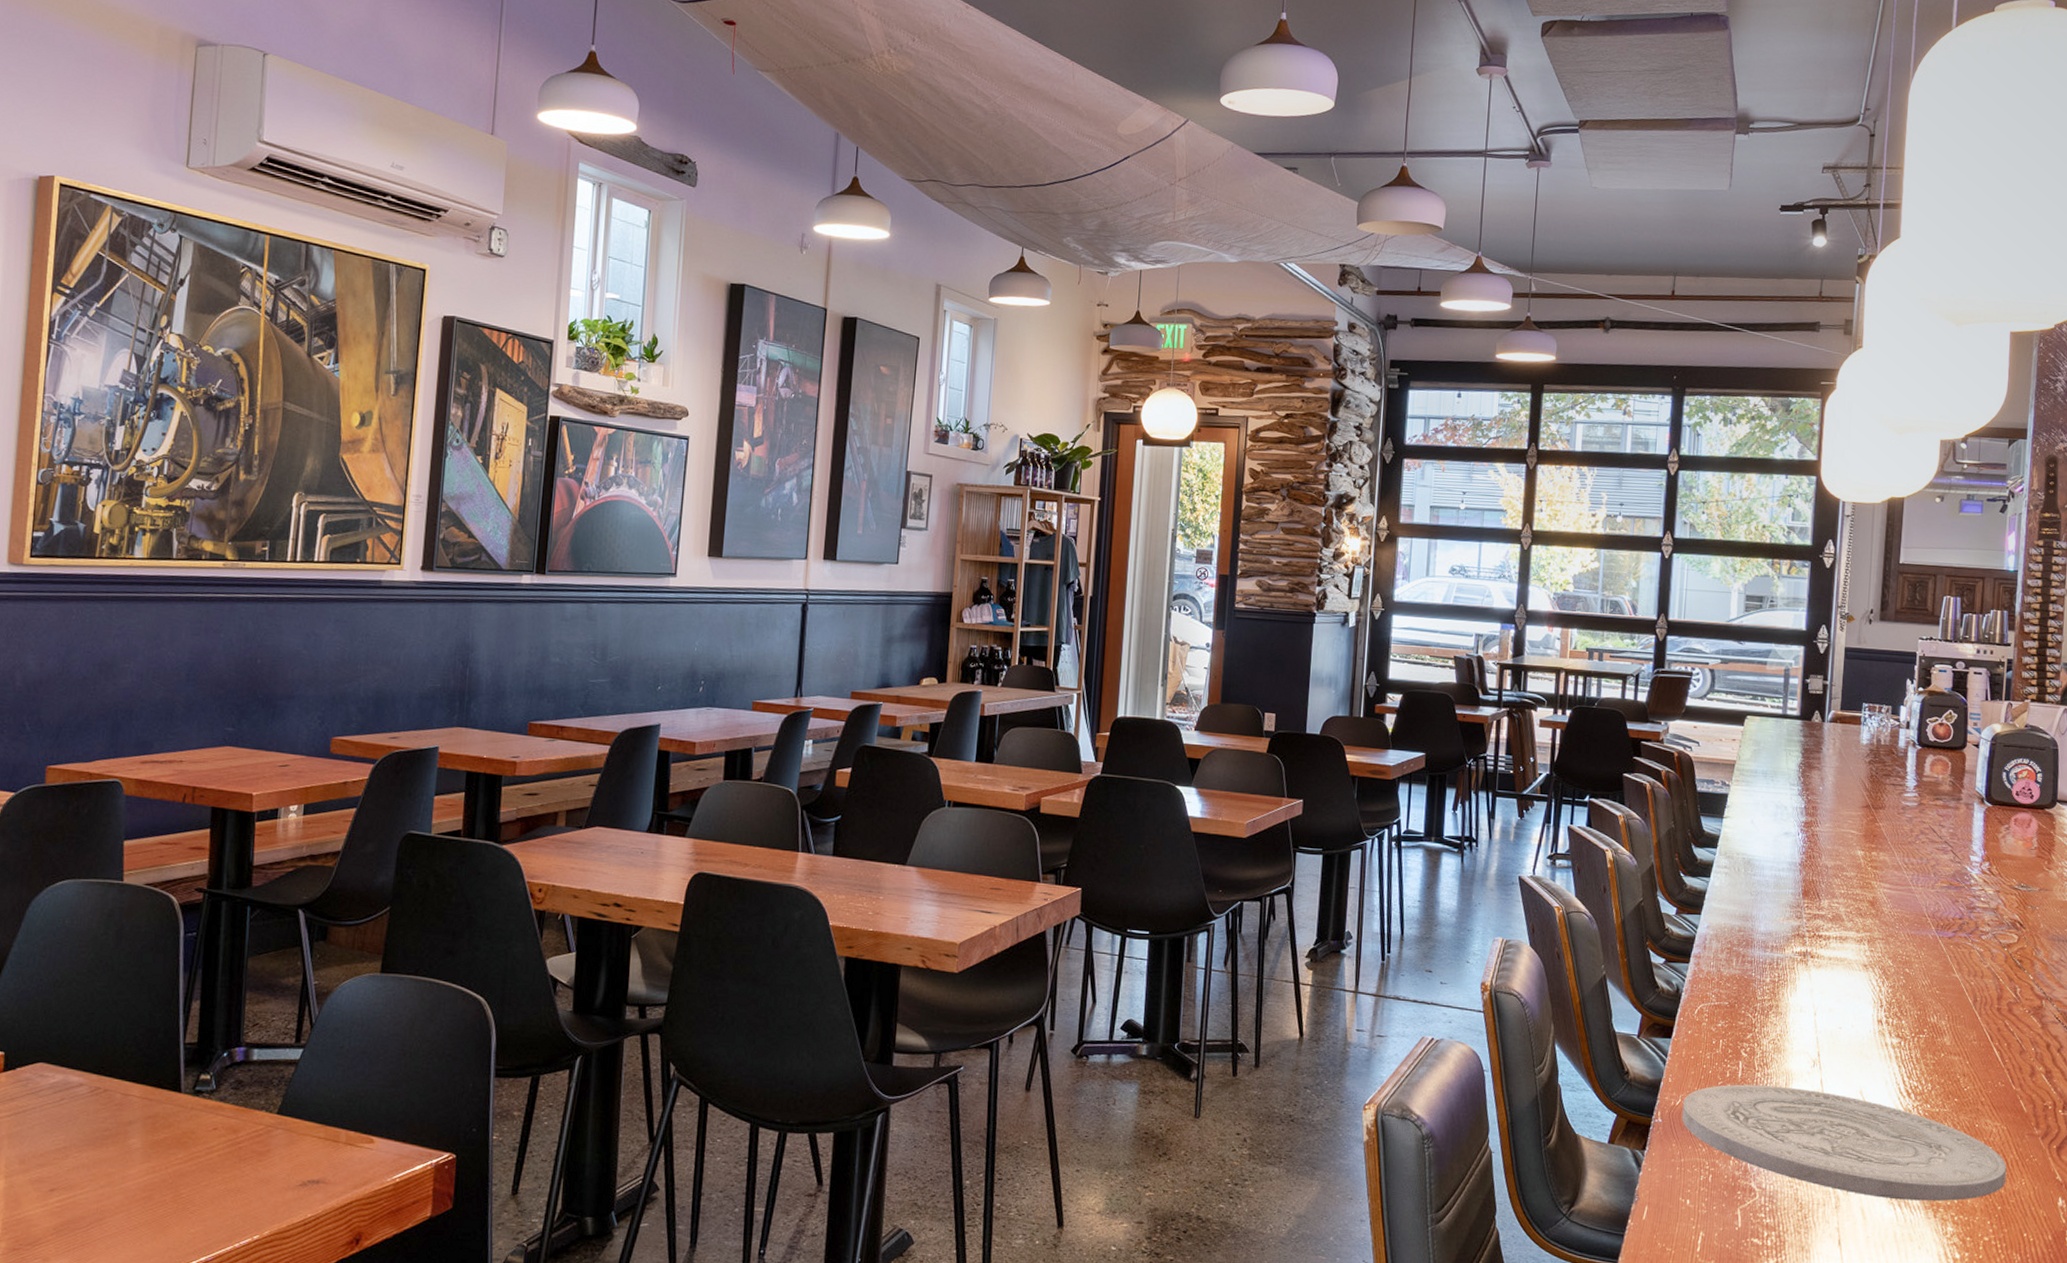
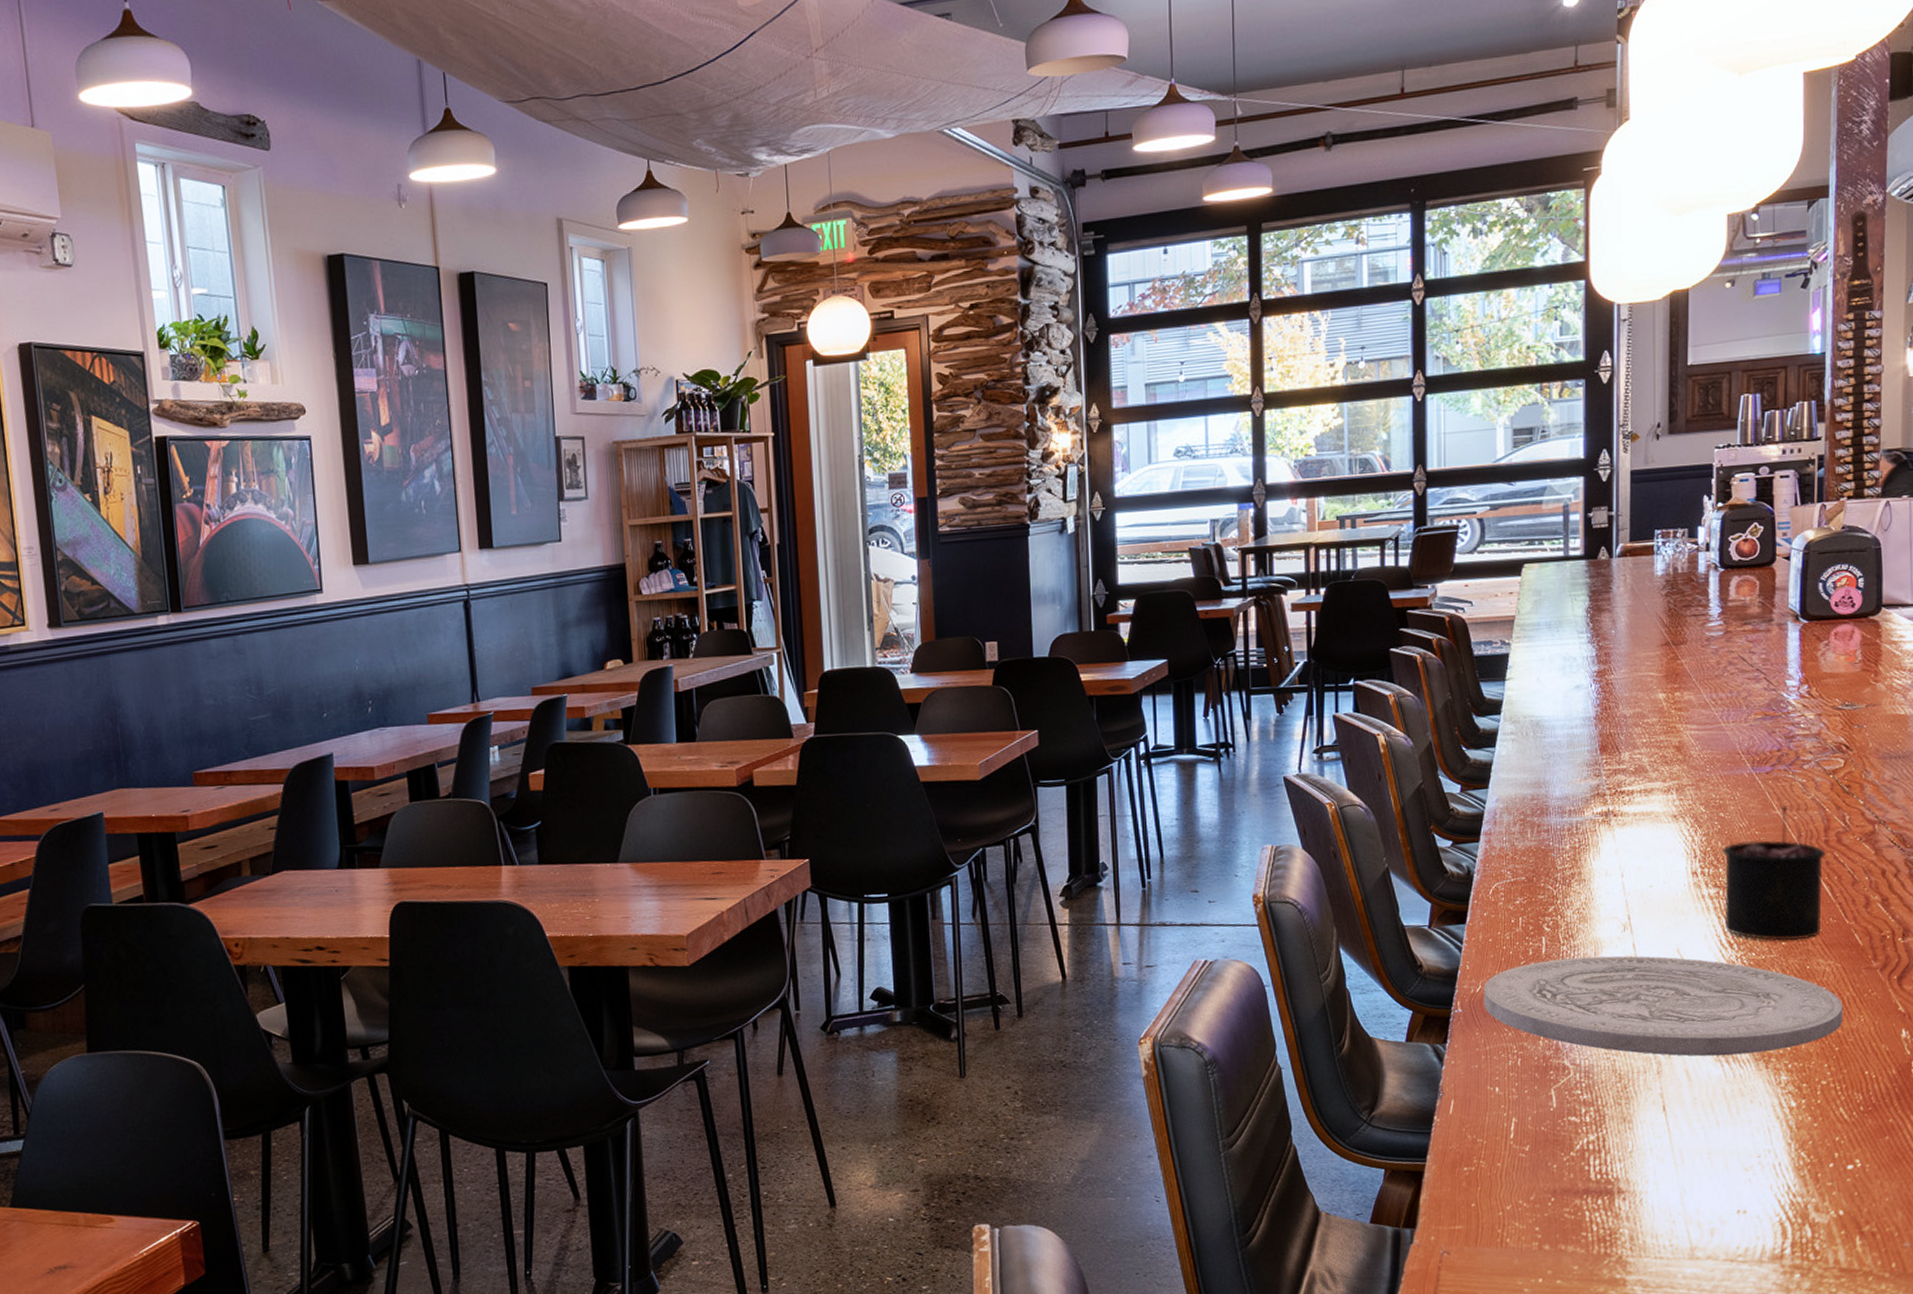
candle: none [1904,971,1998,1099] -> present [1722,806,1826,941]

